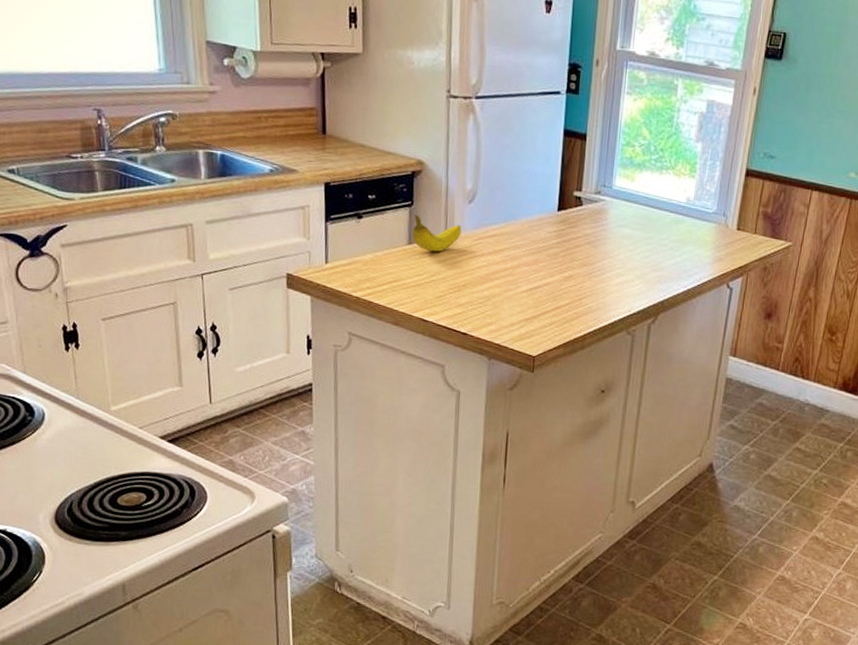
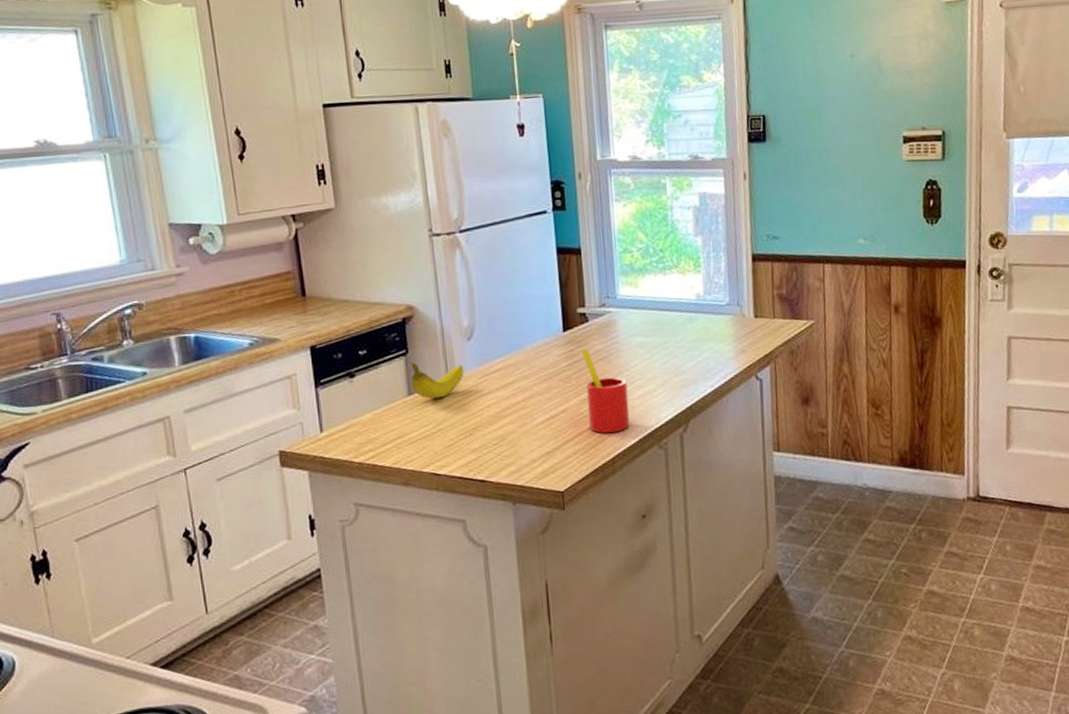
straw: none [568,231,608,312] -> present [581,349,630,433]

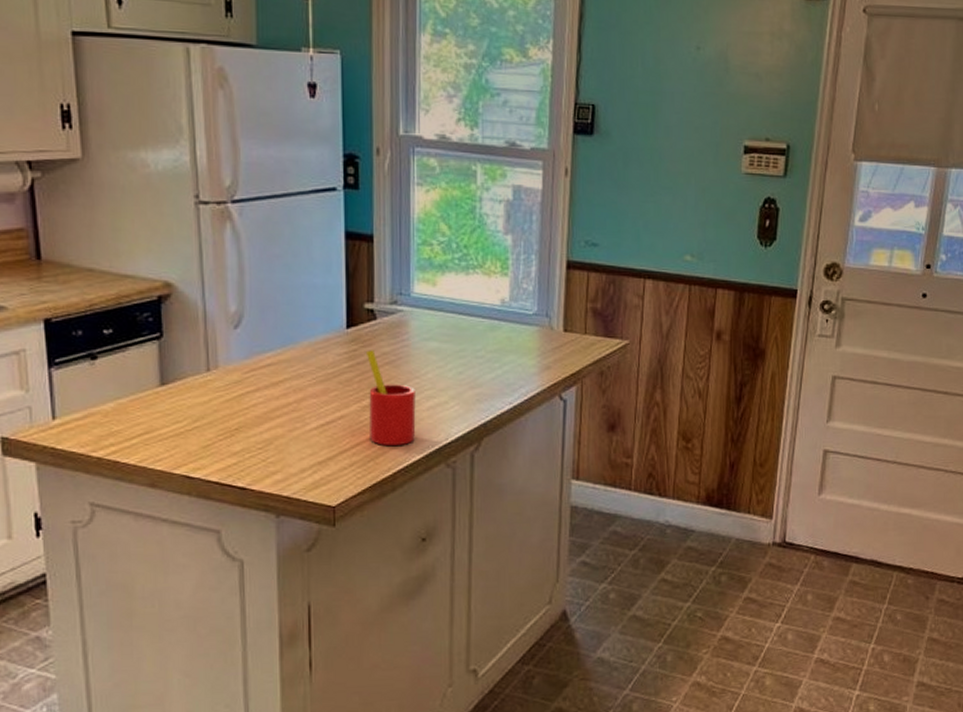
fruit: present [411,362,464,399] -> none [164,348,228,392]

